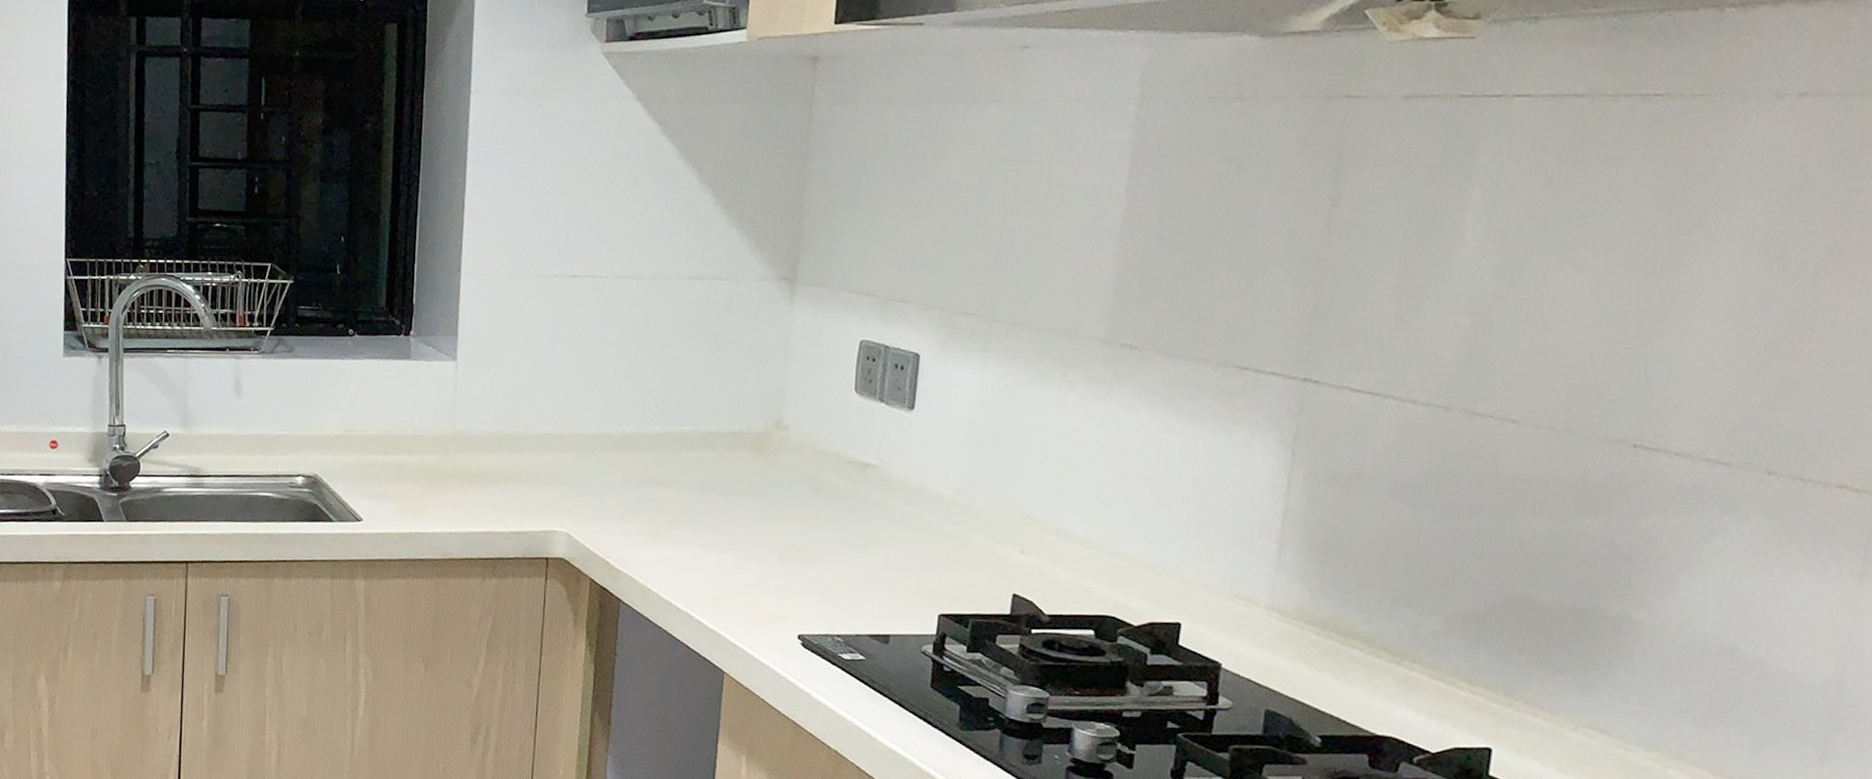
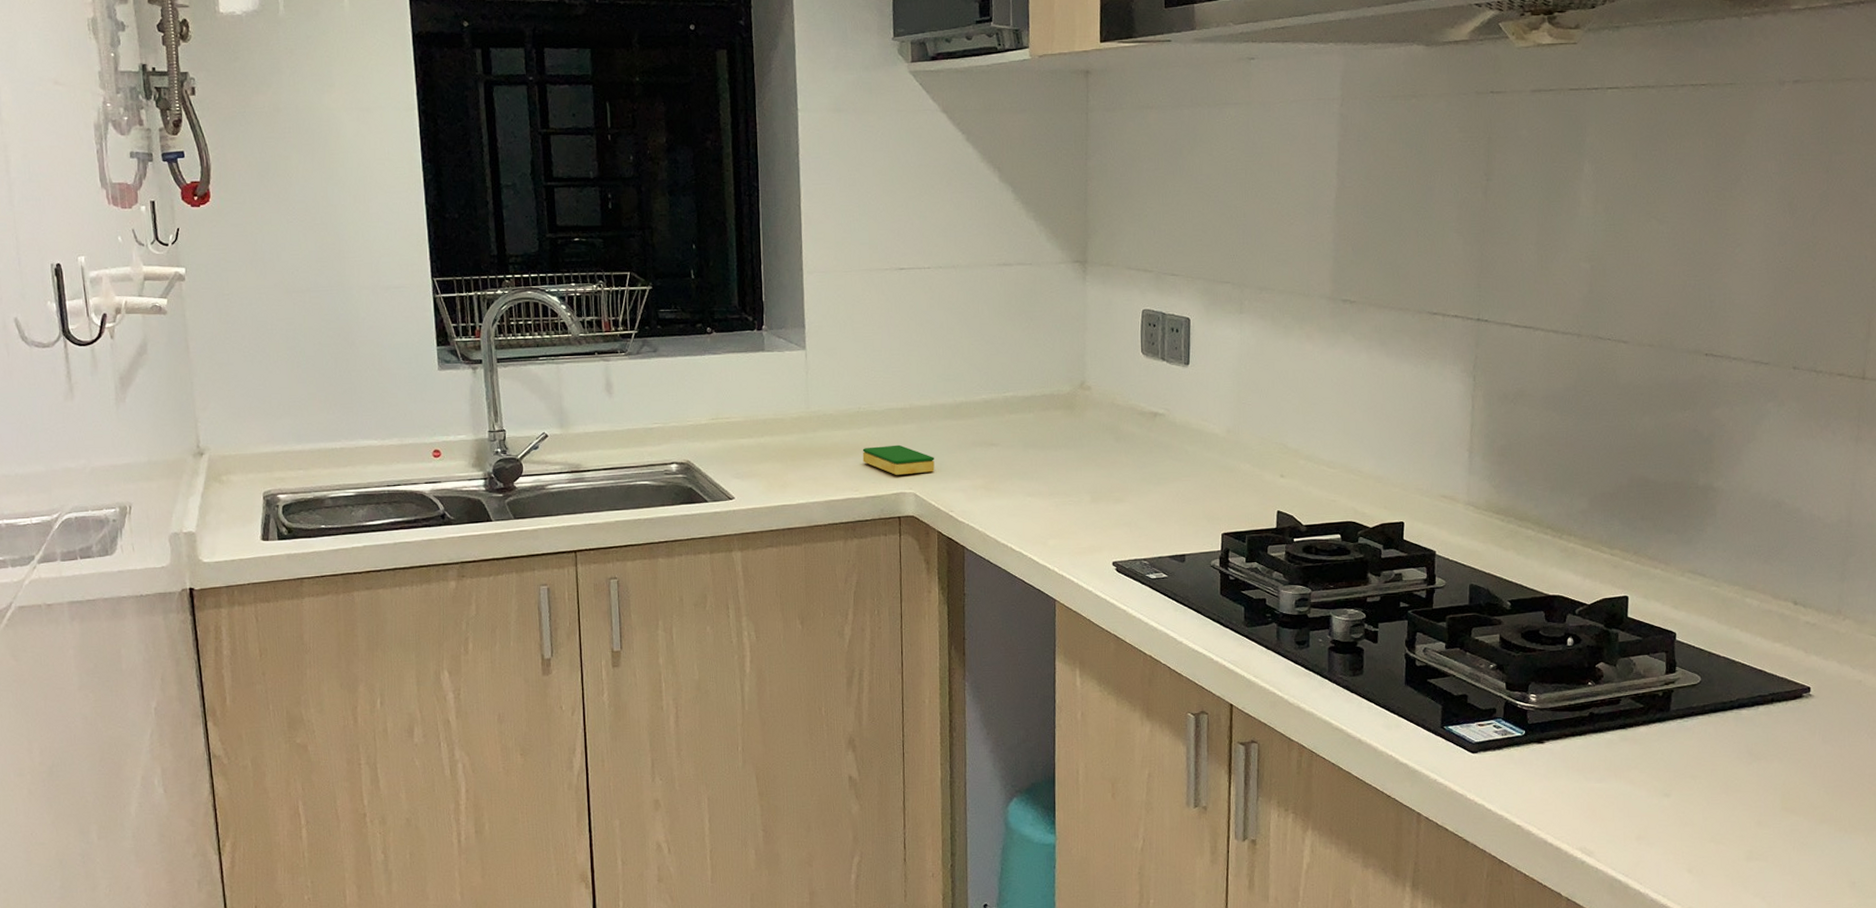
dish sponge: none [510,475,593,511] -> present [862,444,935,476]

